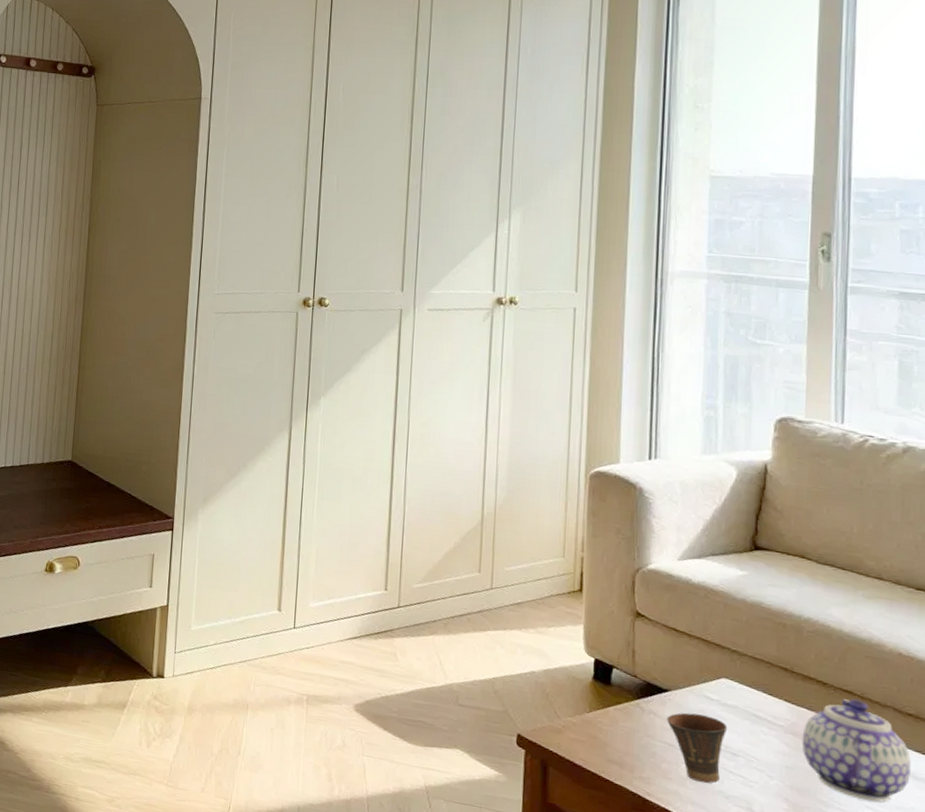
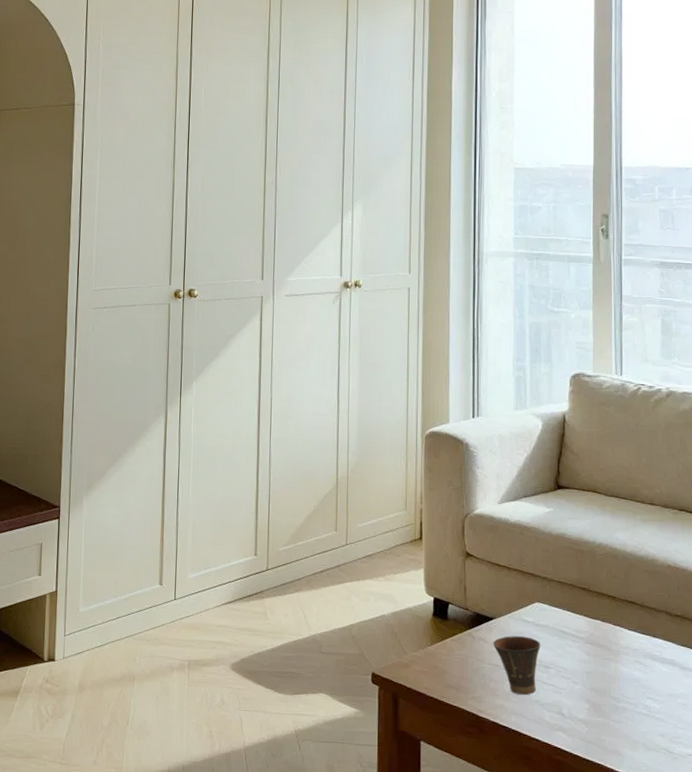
teapot: present [801,699,911,802] -> none [598,608,679,693]

